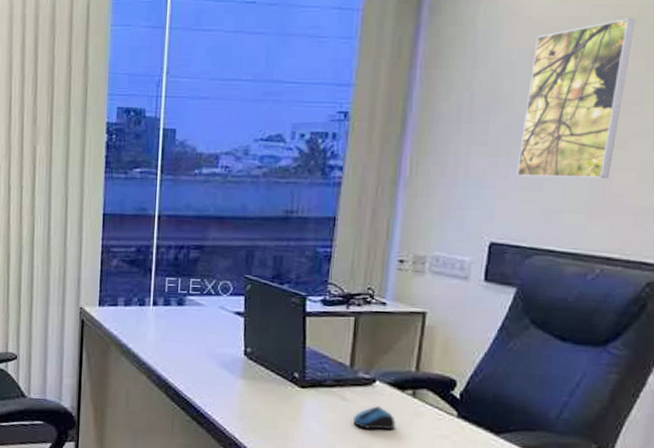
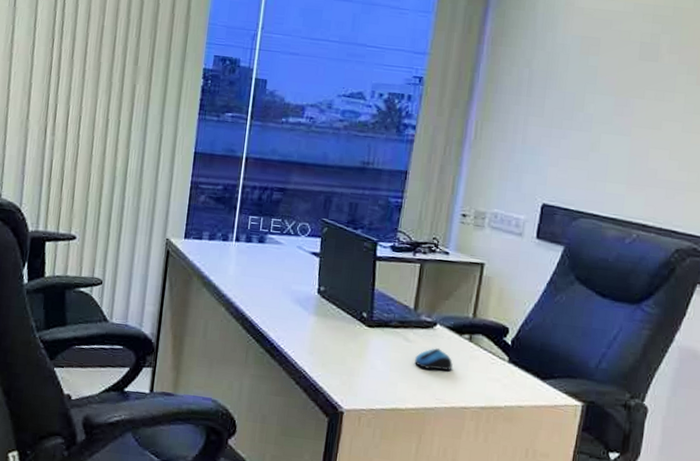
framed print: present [516,19,636,179] -> none [567,17,671,155]

